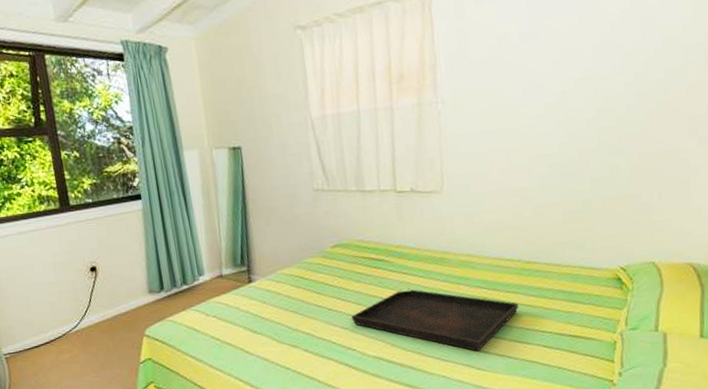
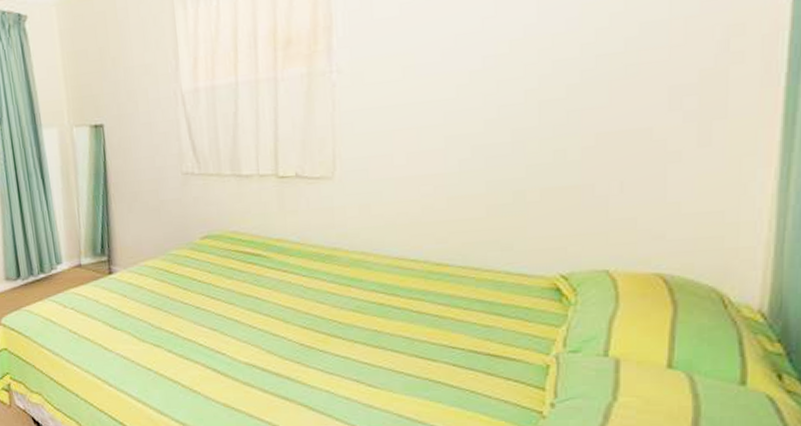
serving tray: present [351,288,518,351] -> none [221,289,423,365]

